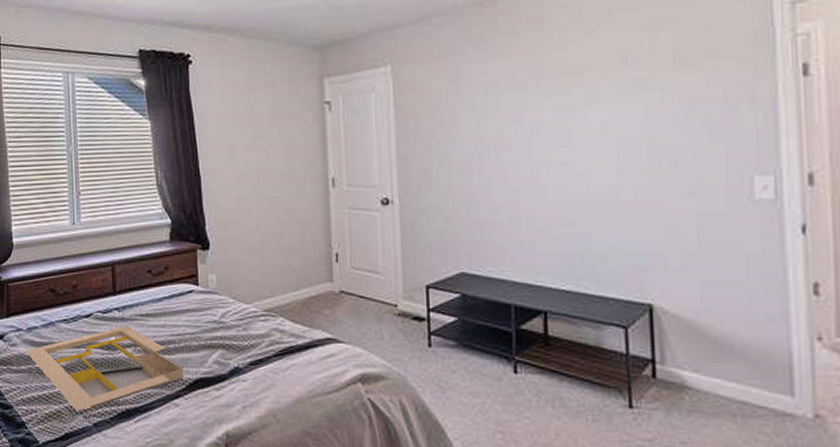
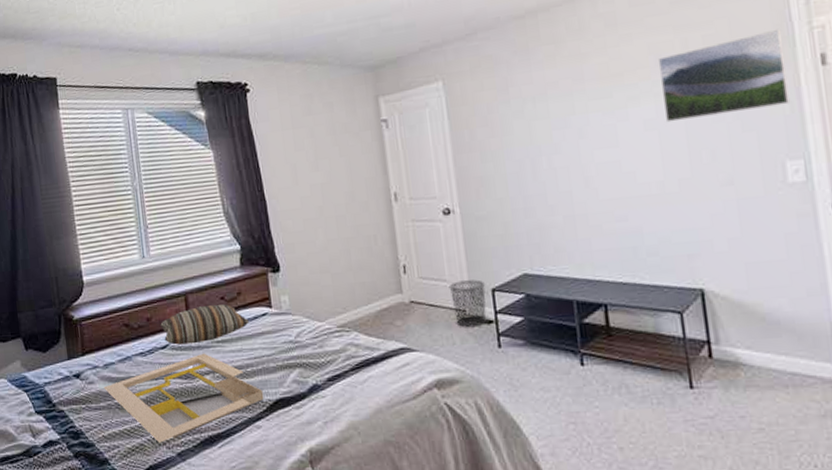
pillow: none [86,278,174,315] -> present [160,304,249,345]
waste bin: none [381,274,420,324] -> present [449,279,488,328]
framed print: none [622,33,765,126] -> present [657,28,791,123]

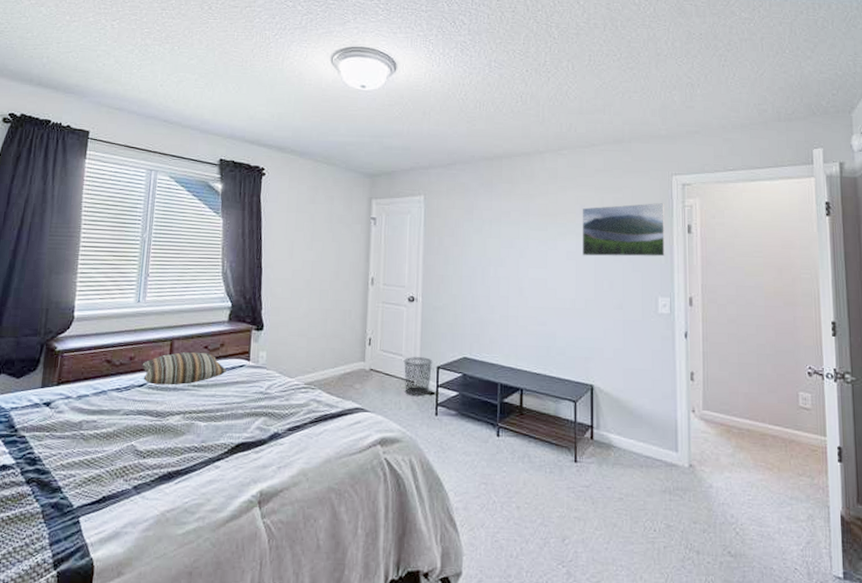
serving tray: present [103,353,264,443] -> none [72,394,228,475]

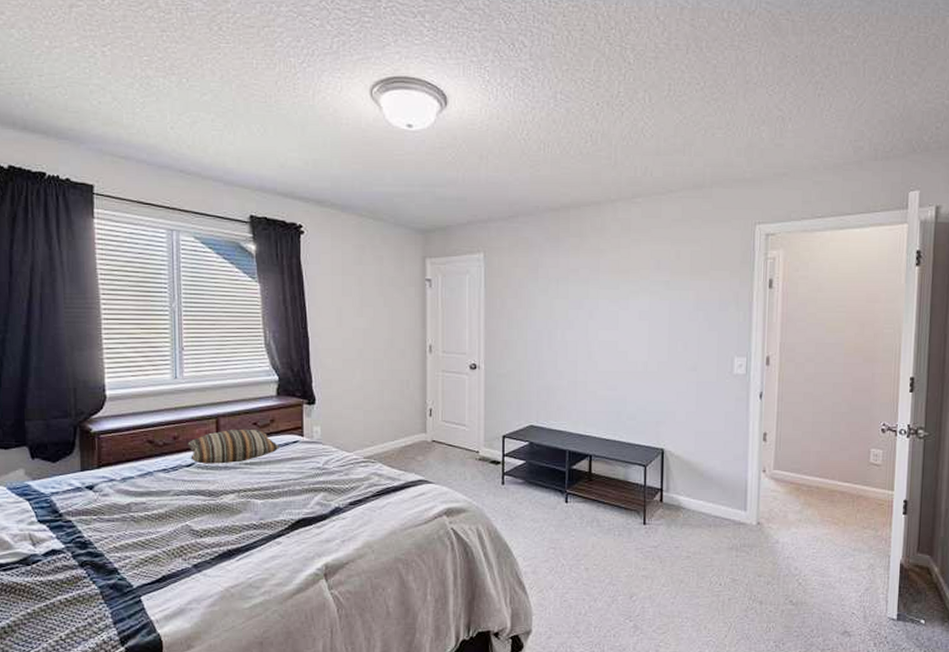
waste bin: present [403,357,432,397] -> none [467,427,497,467]
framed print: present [582,202,666,257] -> none [655,255,746,316]

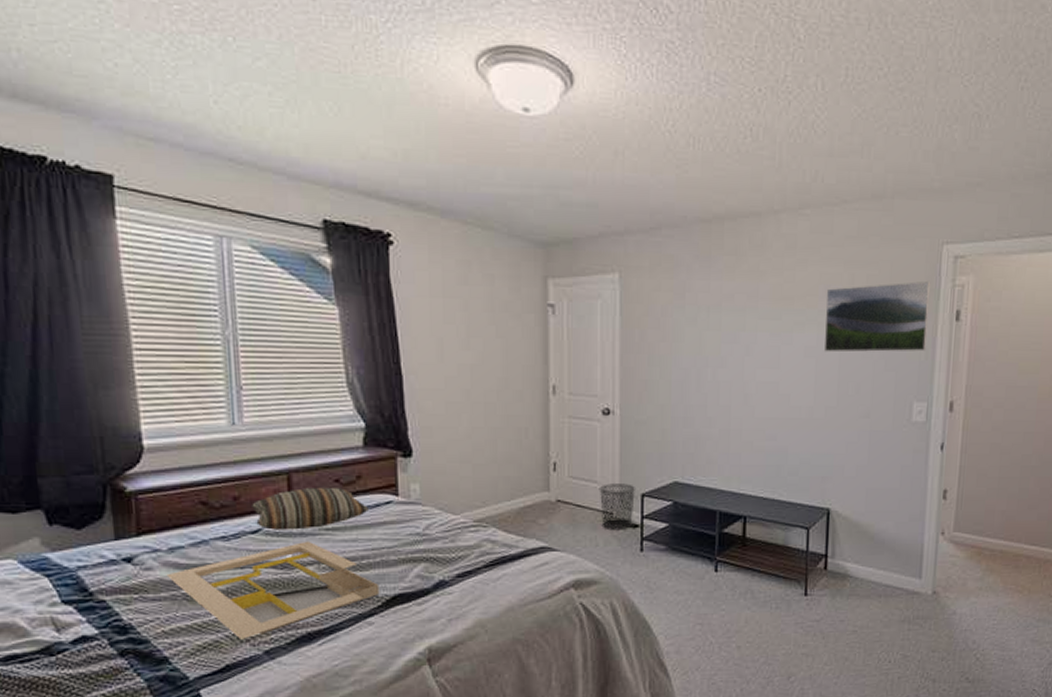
serving tray: none [119,473,287,555] -> present [166,541,380,640]
waste bin: none [467,427,497,467] -> present [599,484,635,531]
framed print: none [655,255,746,316] -> present [824,280,930,353]

